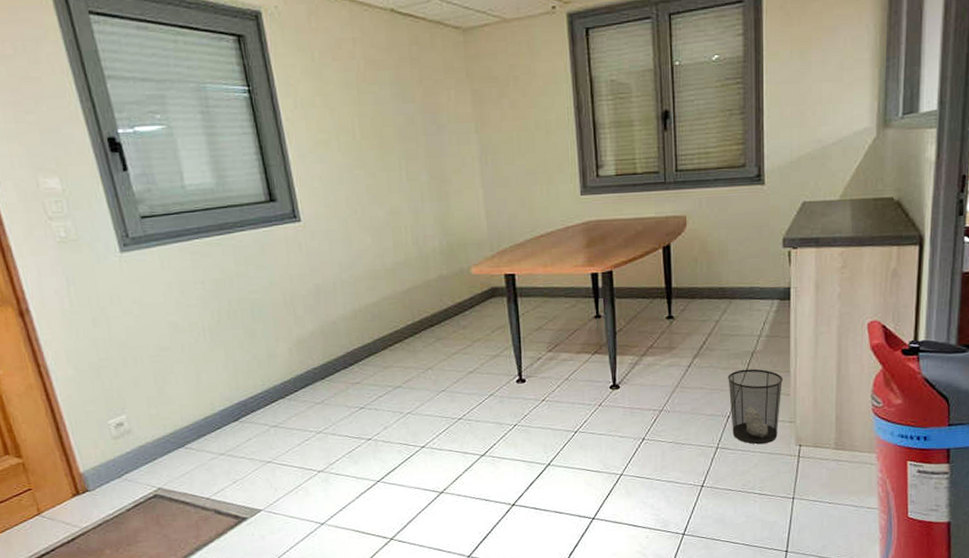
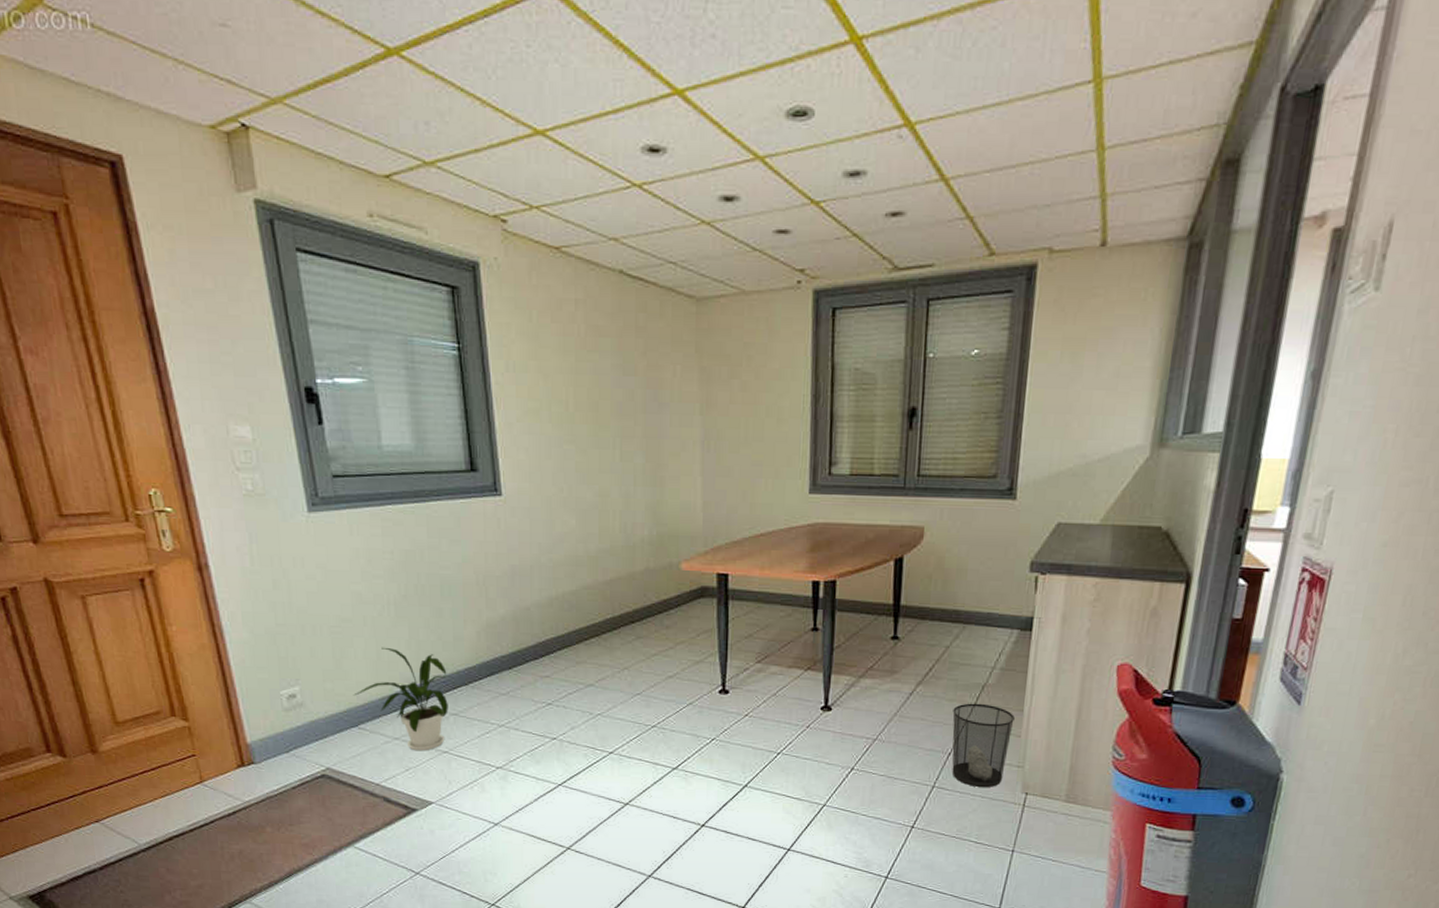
house plant: none [178,370,269,464] -> present [354,647,448,751]

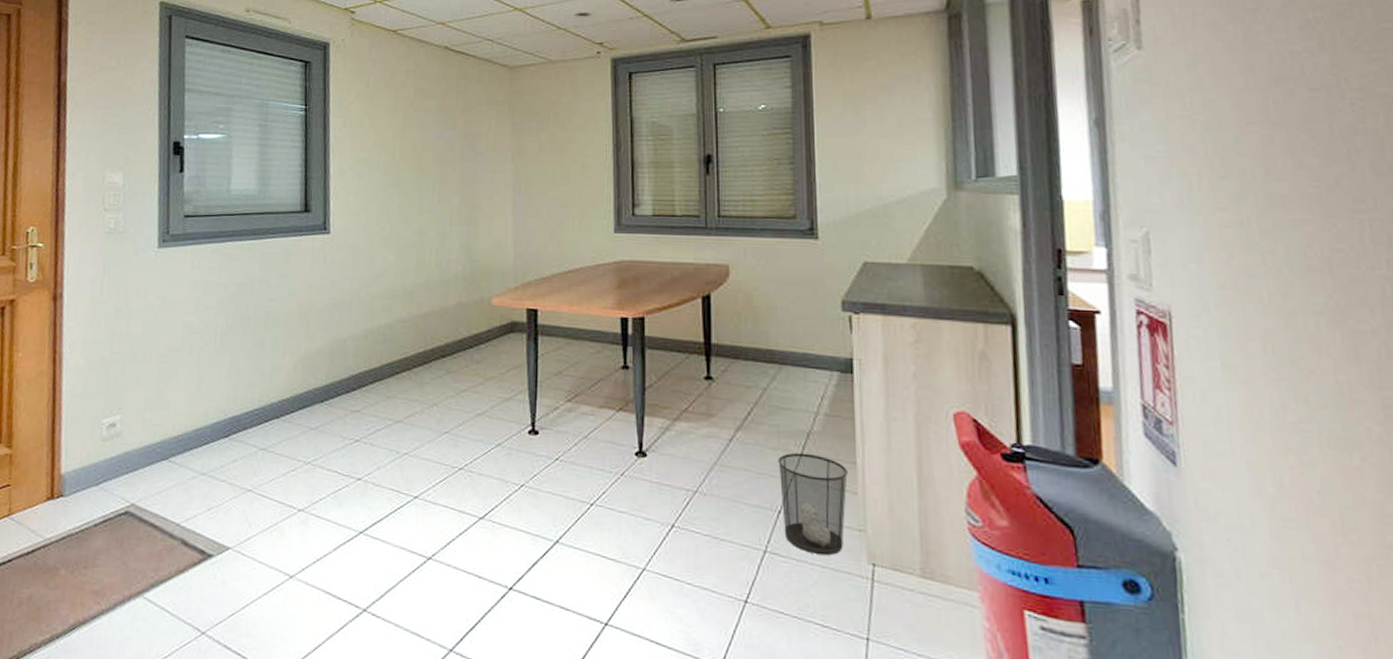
house plant: present [354,647,448,751] -> none [170,376,261,489]

